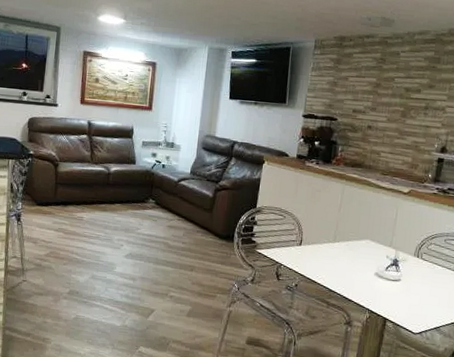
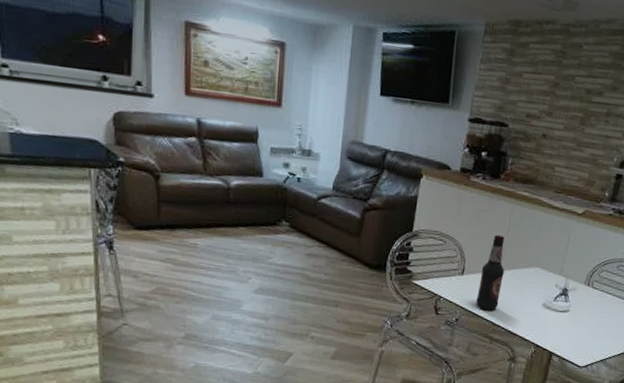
bottle: none [313,210,338,278] -> present [476,234,505,310]

